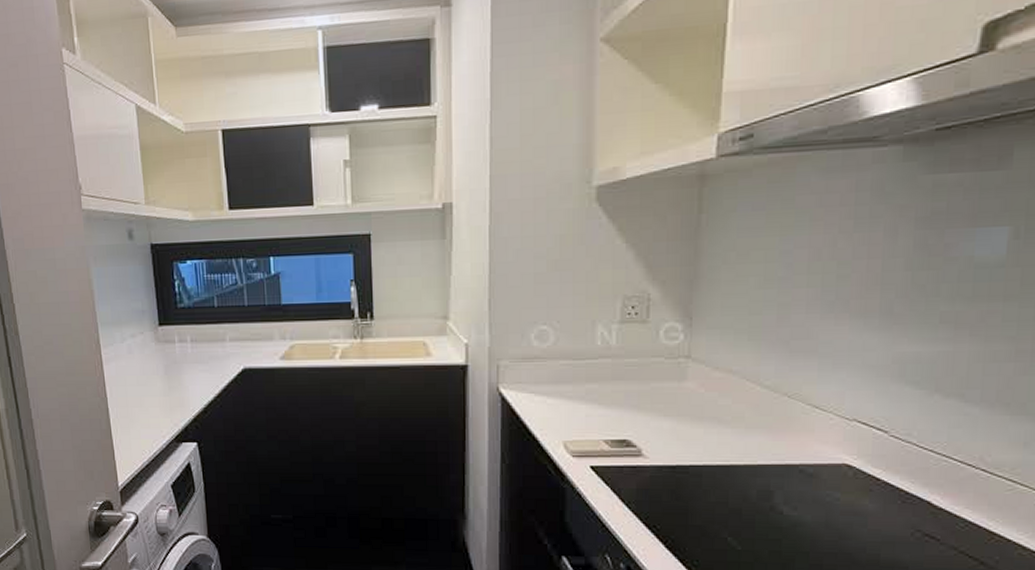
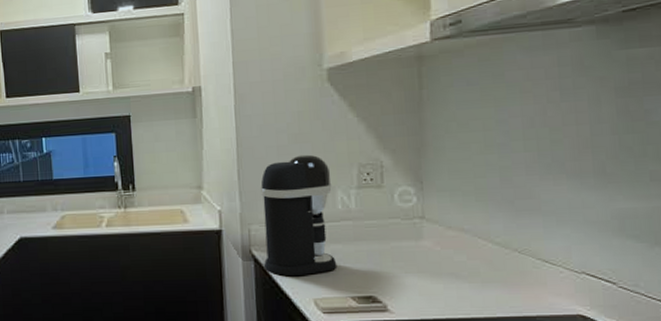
coffee maker: none [512,283,592,417] -> present [260,154,337,277]

